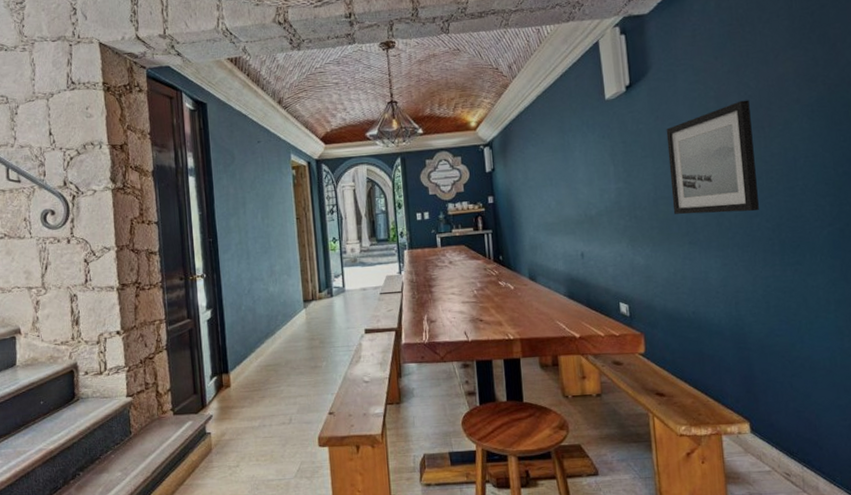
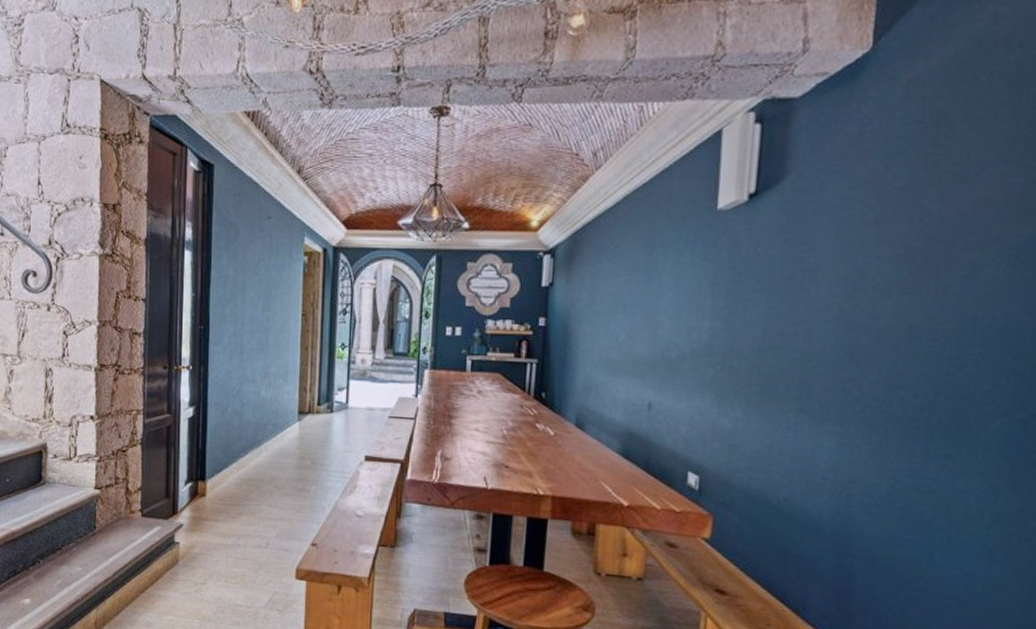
wall art: present [666,100,759,215] -> none [783,230,925,380]

